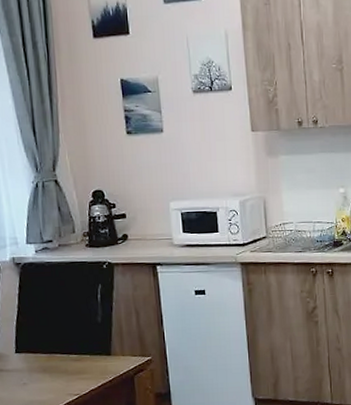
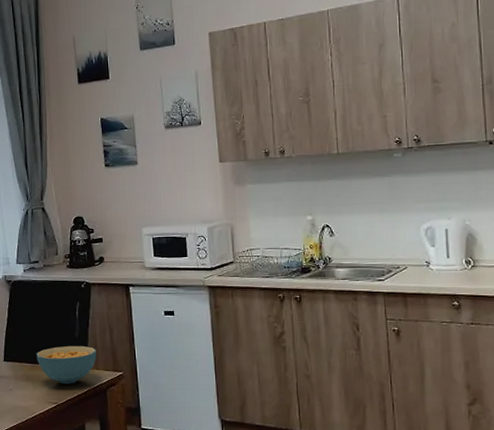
cereal bowl: none [54,331,122,374] -> present [36,345,97,384]

